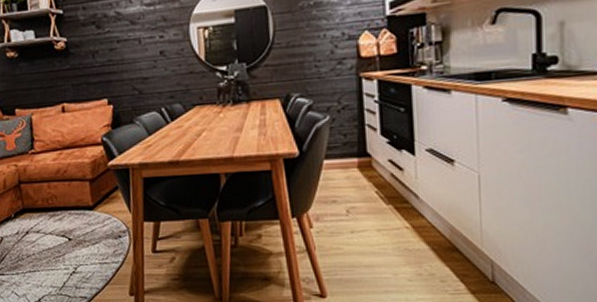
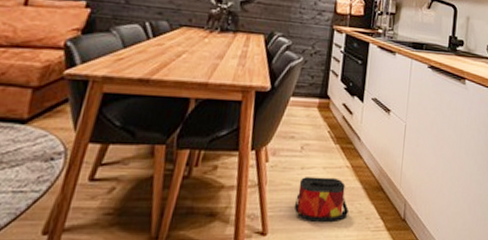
bag: none [351,240,417,285] -> present [295,177,349,222]

